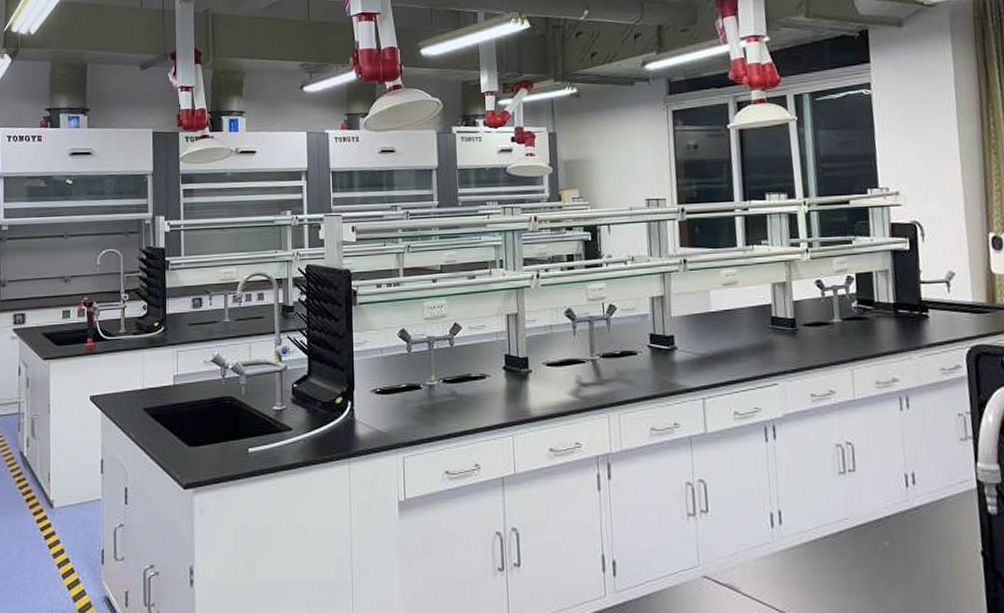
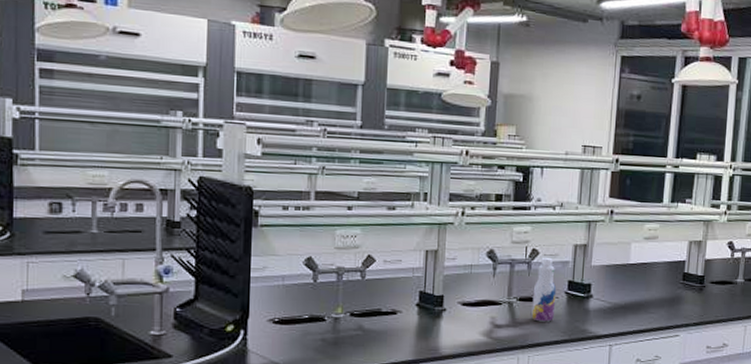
beverage bottle: none [614,312,640,378] -> present [531,257,557,322]

